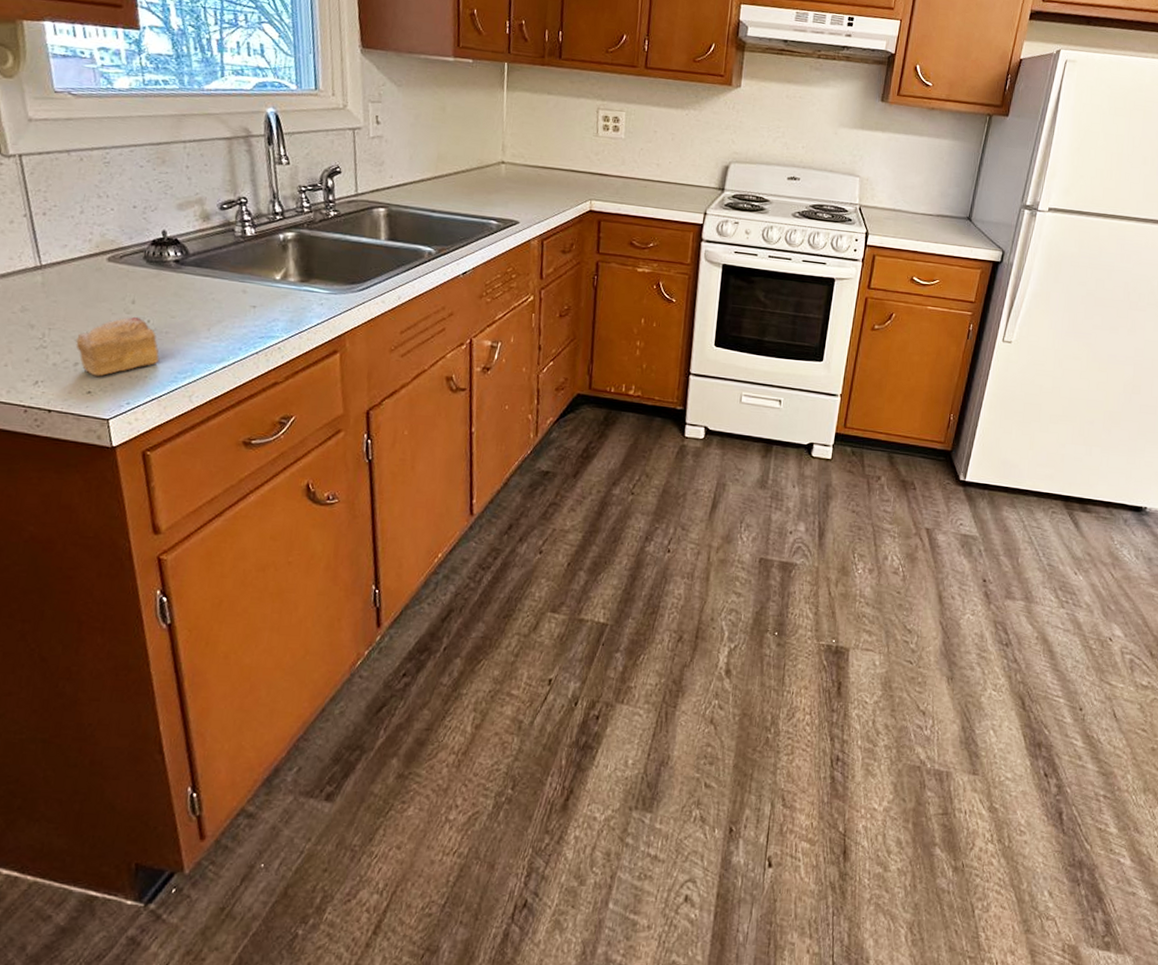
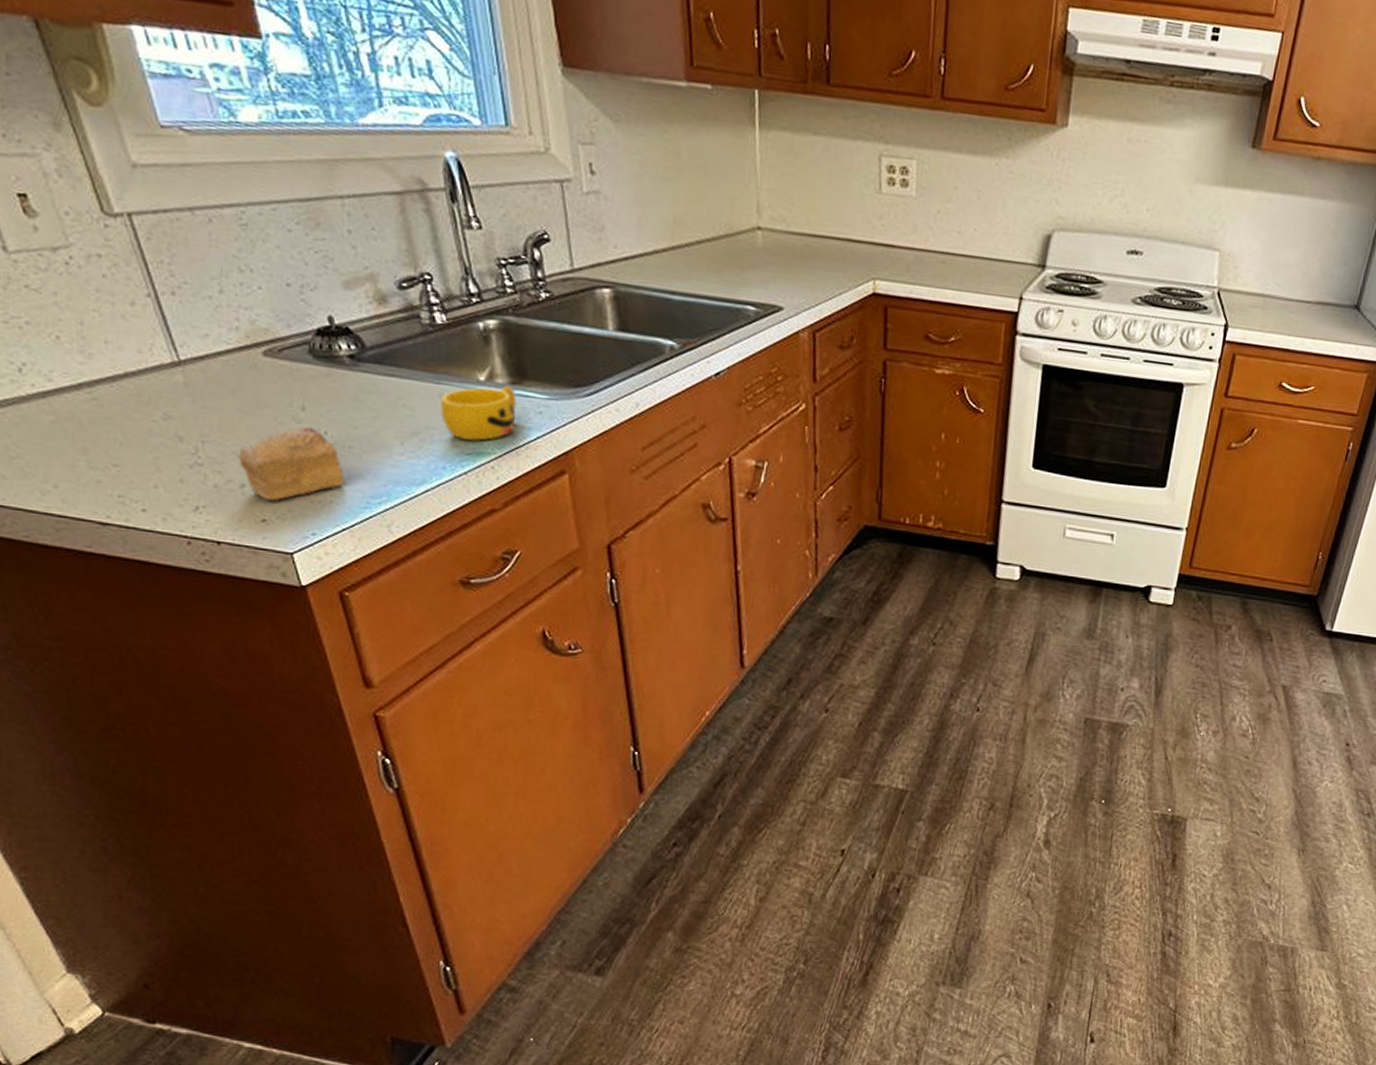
cup: none [242,283,304,327] -> present [440,385,517,441]

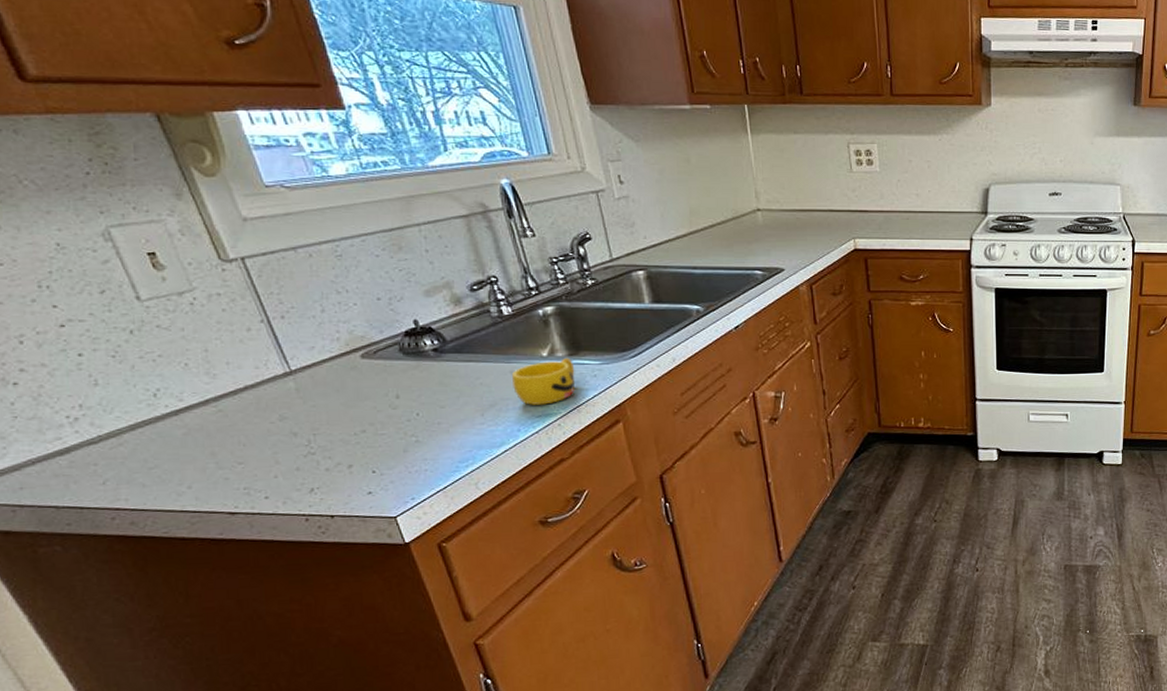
cake slice: present [237,427,344,502] -> none [344,412,436,476]

